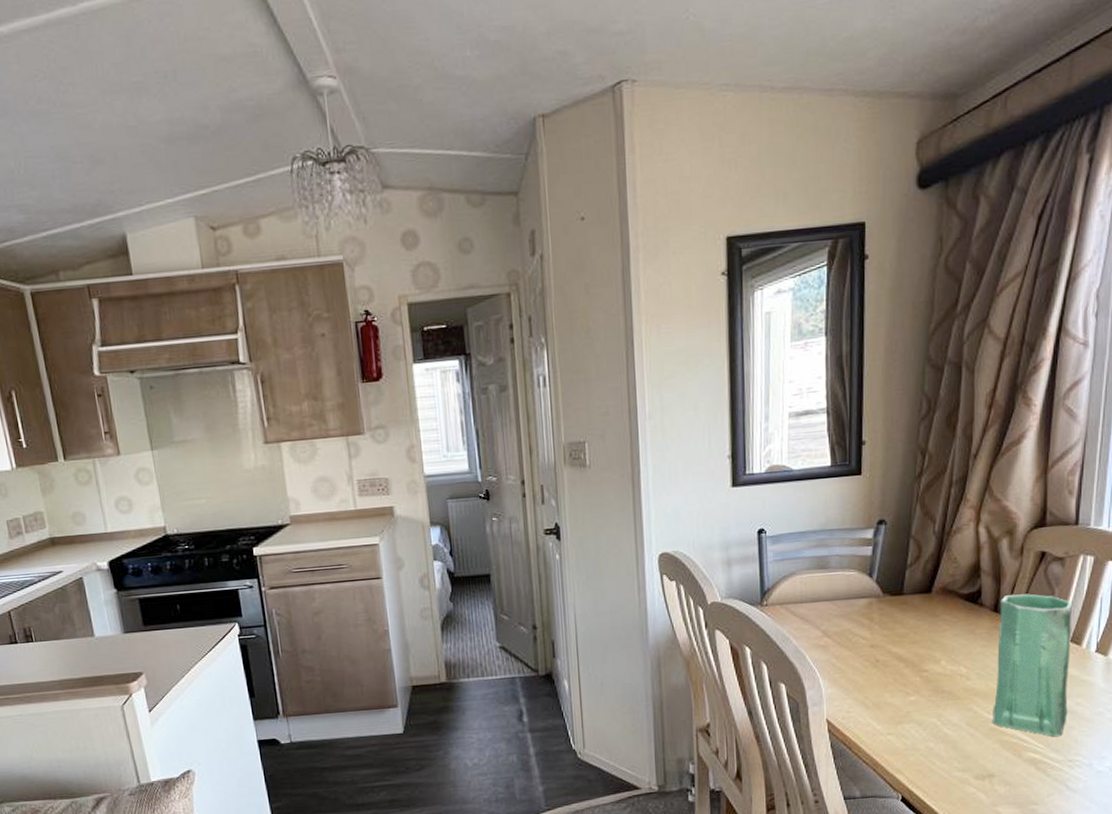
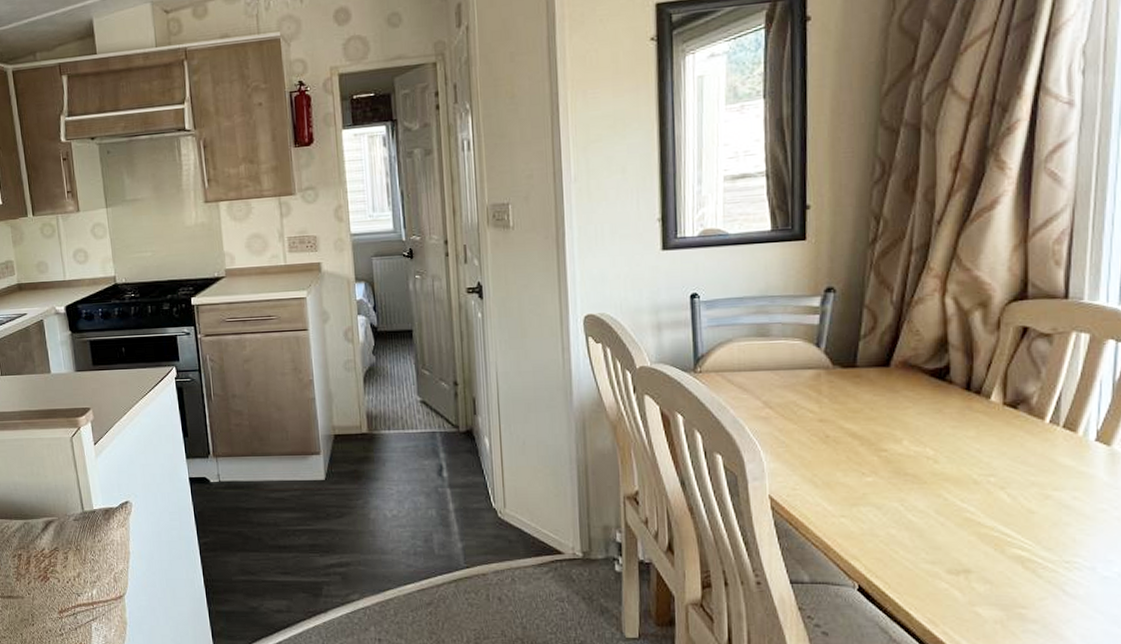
vase: present [992,593,1072,737] -> none [967,372,1063,533]

